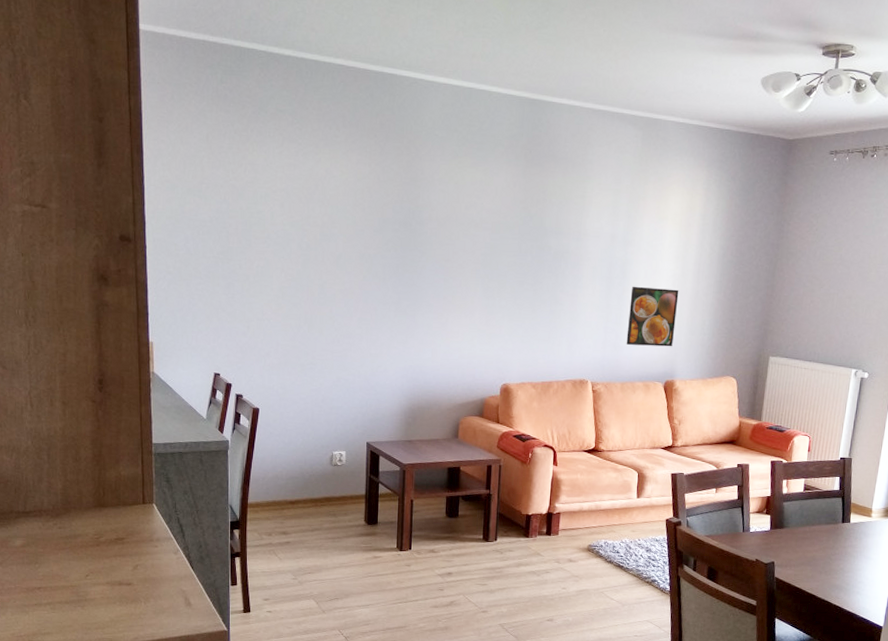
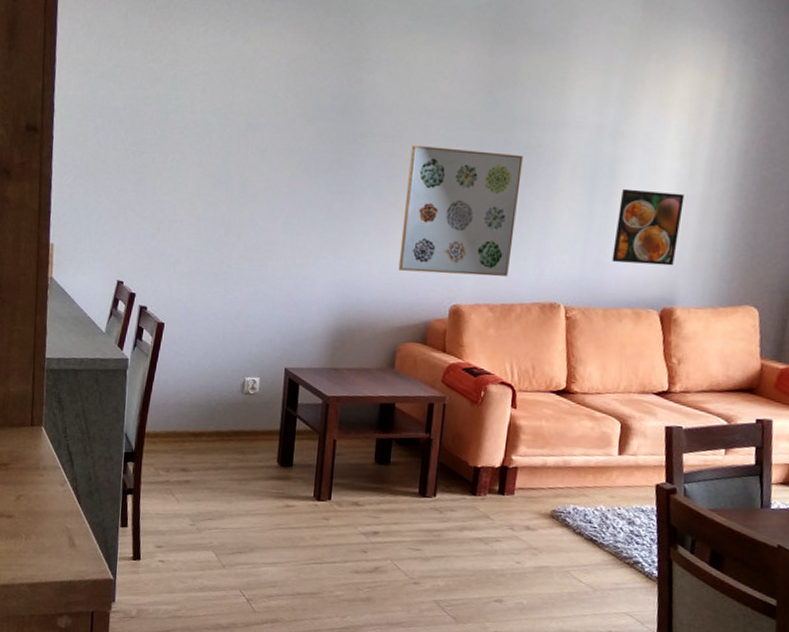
wall art: none [457,252,554,360] -> present [398,145,523,277]

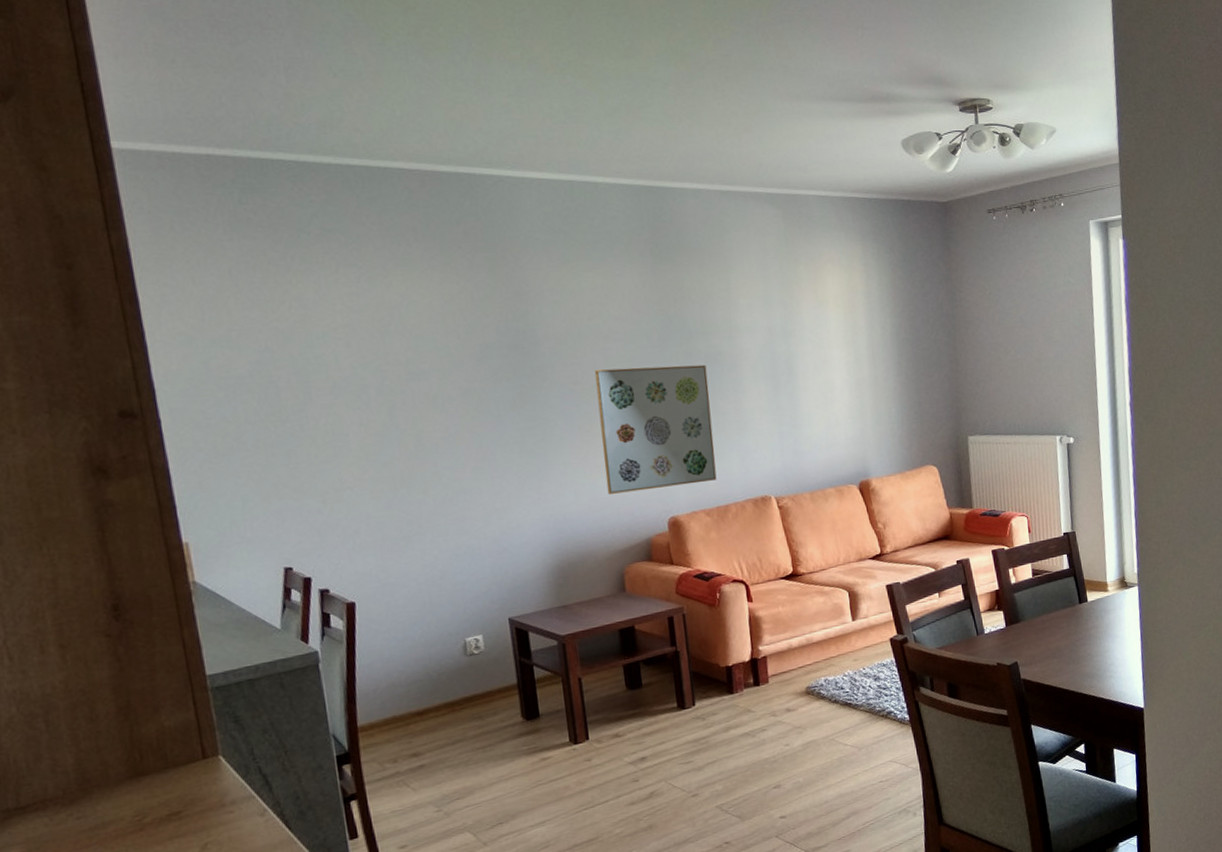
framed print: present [612,188,685,266] -> none [802,378,860,448]

